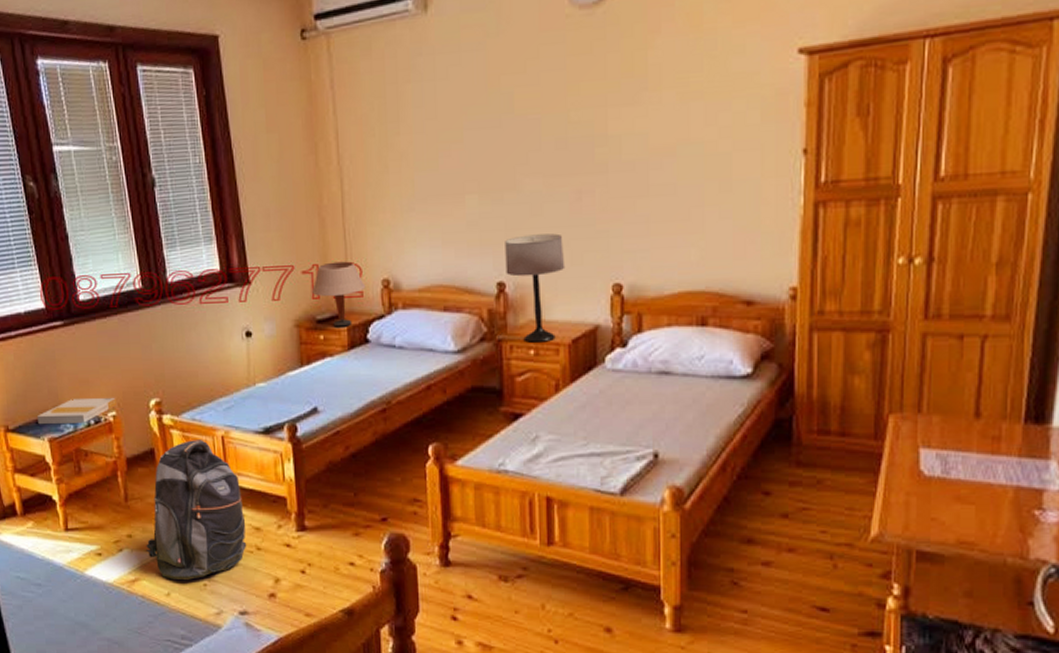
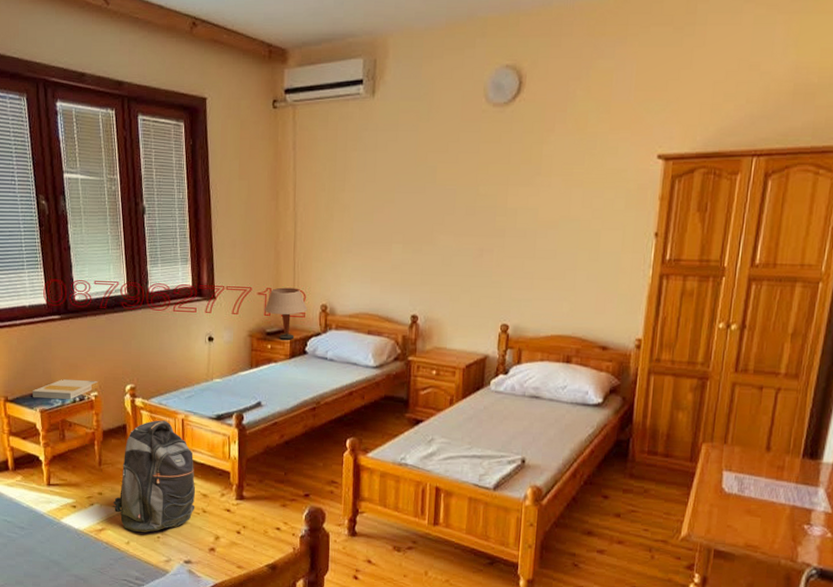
table lamp: present [505,233,566,343] -> none [419,280,466,365]

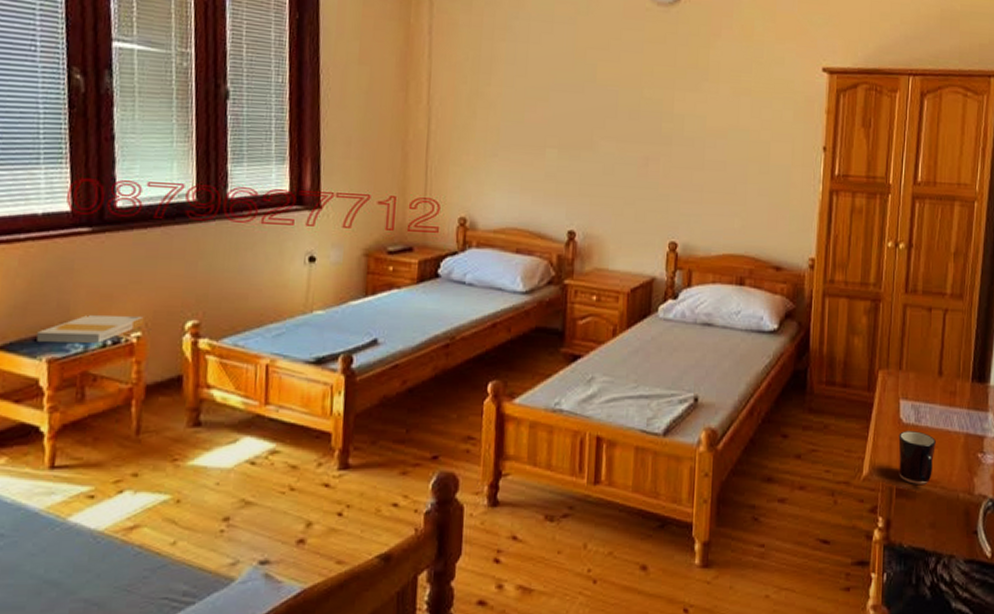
backpack: present [113,420,196,532] -> none [154,367,282,525]
table lamp: present [264,287,308,340] -> none [385,195,442,260]
mug: none [718,499,759,549] -> present [898,431,936,484]

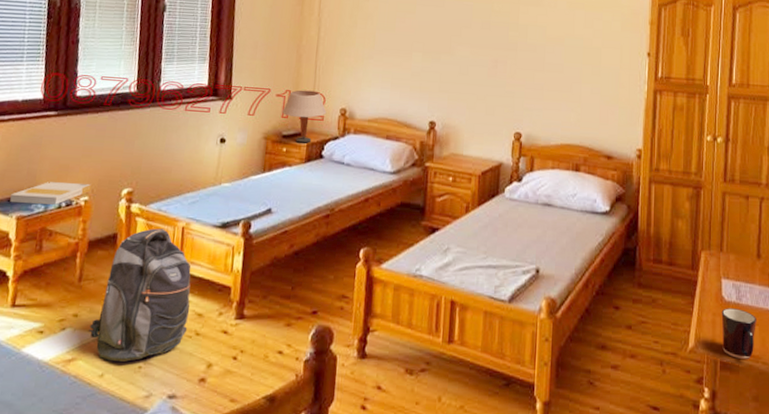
backpack: none [154,367,282,525] -> present [89,228,191,362]
table lamp: none [385,195,442,260] -> present [281,90,327,143]

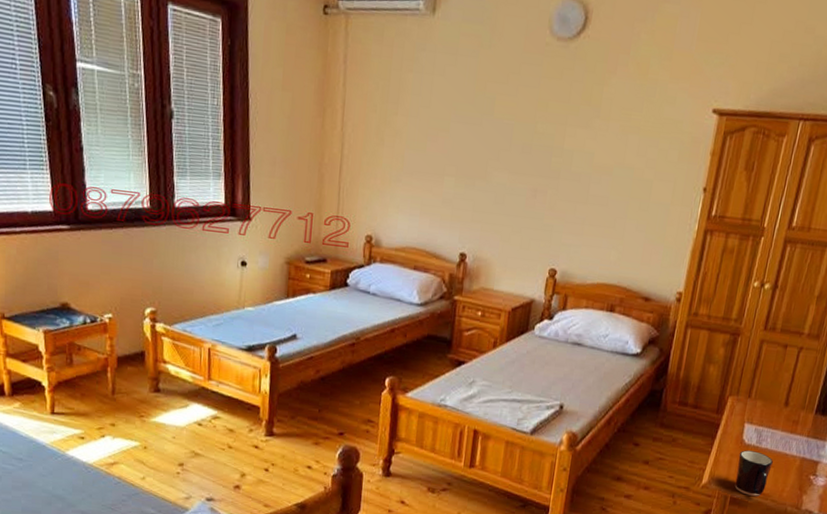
book: present [10,182,91,205] -> none [35,297,114,321]
backpack: present [89,228,191,362] -> none [127,348,222,468]
table lamp: present [281,90,327,143] -> none [304,213,352,271]

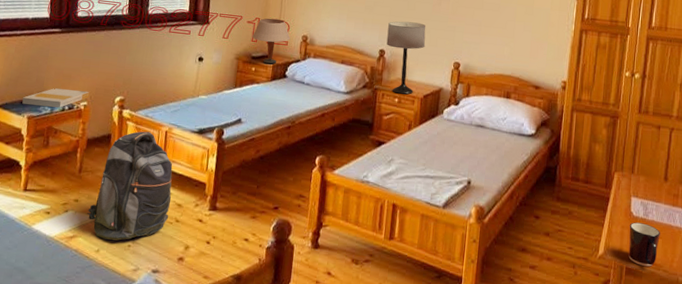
book: none [35,297,114,321] -> present [22,88,90,108]
backpack: none [127,348,222,468] -> present [87,131,173,241]
table lamp: none [304,213,352,271] -> present [251,18,291,65]
table lamp: none [468,218,517,307] -> present [386,21,426,95]

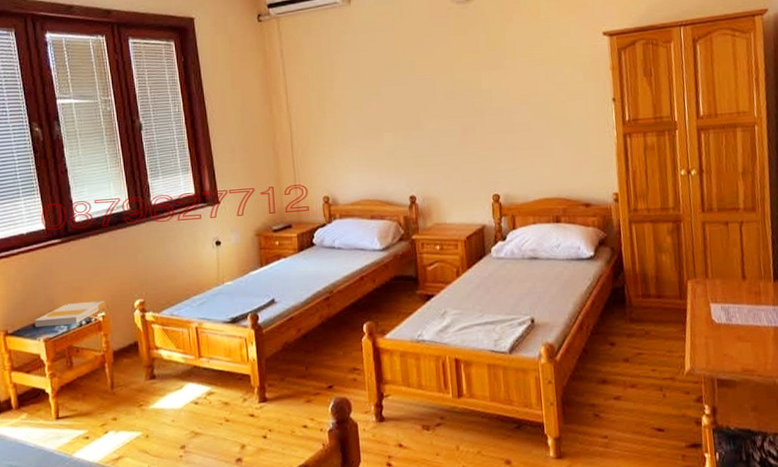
backpack: present [87,131,173,241] -> none [129,331,218,454]
table lamp: present [251,18,291,65] -> none [268,183,311,235]
table lamp: present [386,21,426,95] -> none [414,159,459,240]
mug: present [628,222,660,267] -> none [713,329,748,375]

